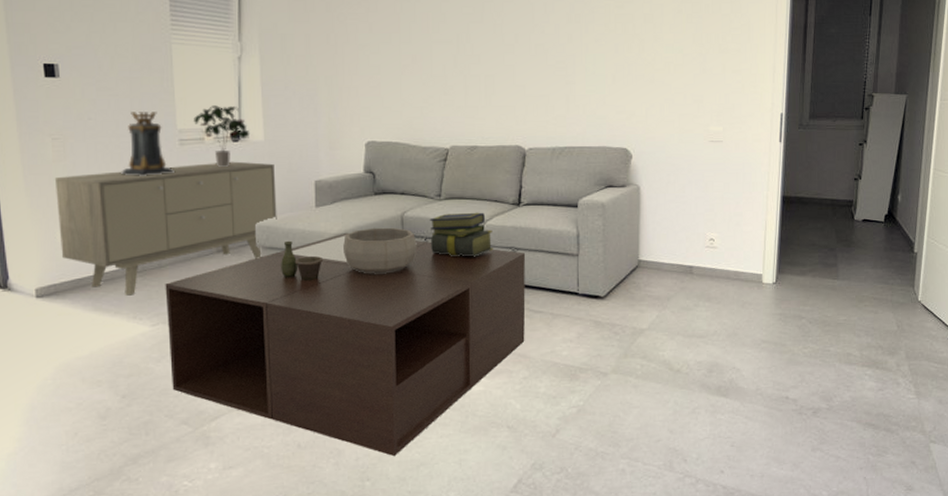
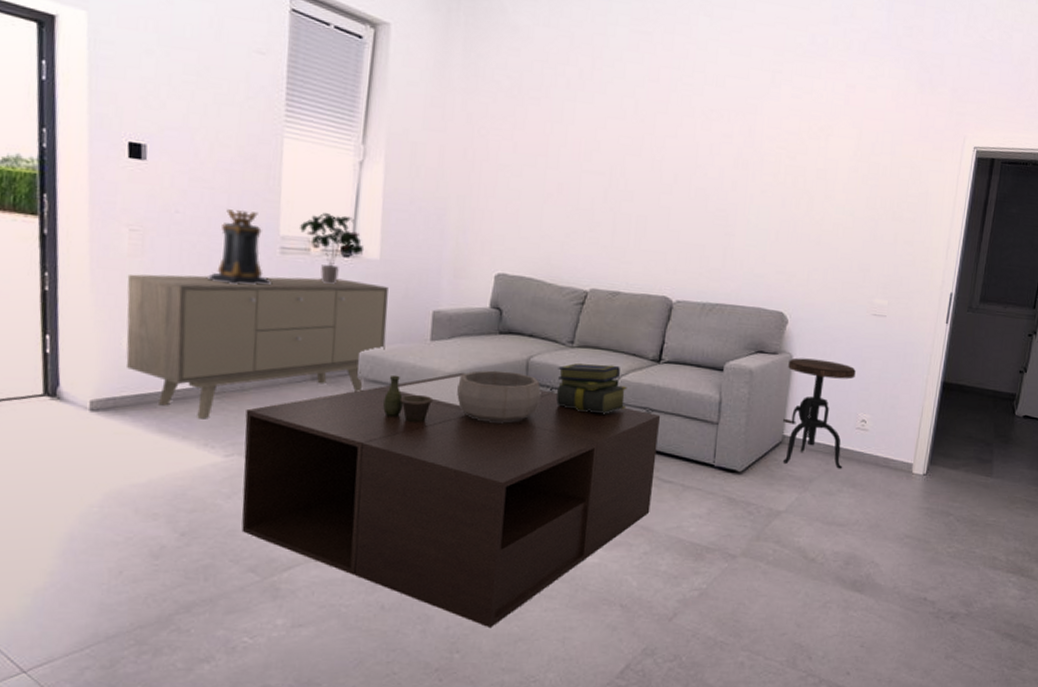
side table: none [636,187,700,286] -> present [782,357,856,469]

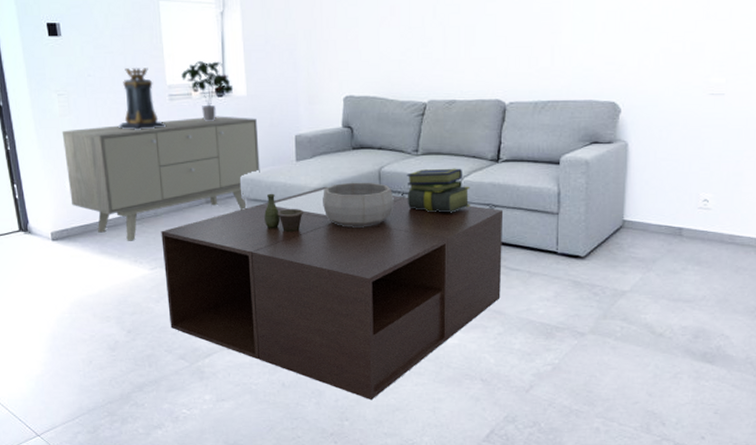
side table: present [782,357,856,469] -> none [621,144,695,249]

